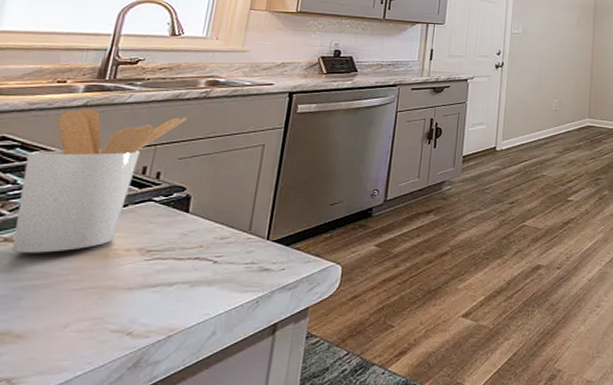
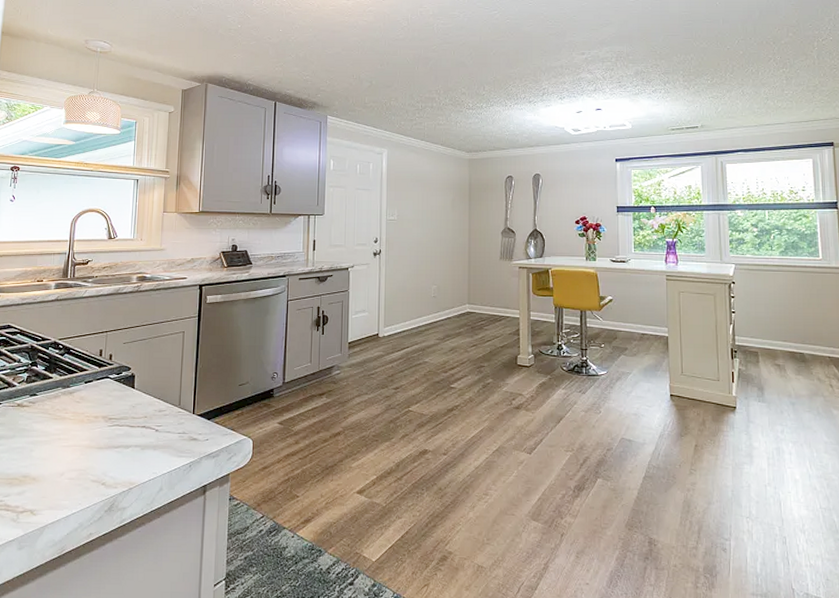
utensil holder: present [11,108,187,254] -> none [23,302,126,417]

